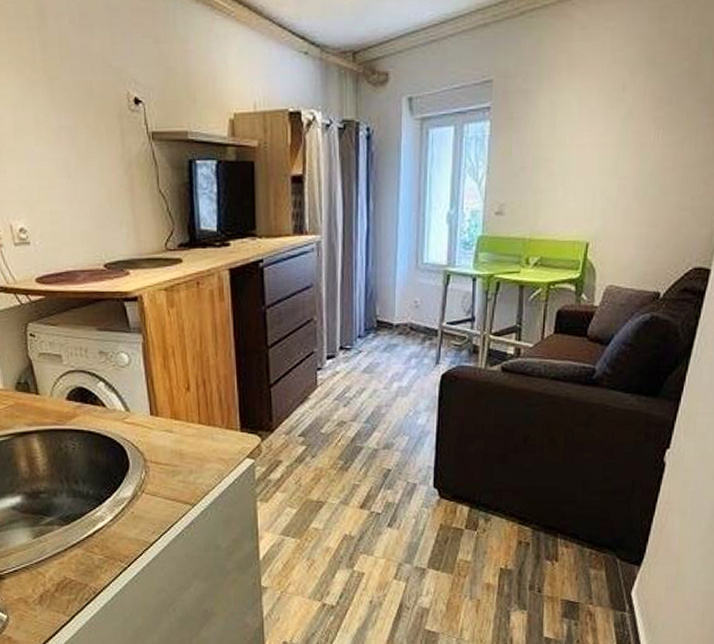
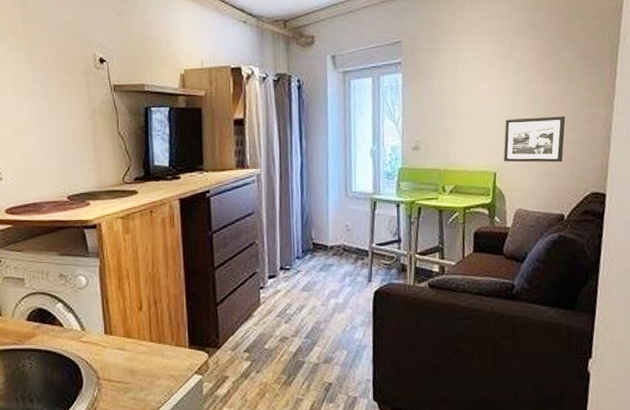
picture frame: none [599,176,677,232] -> present [503,116,566,163]

